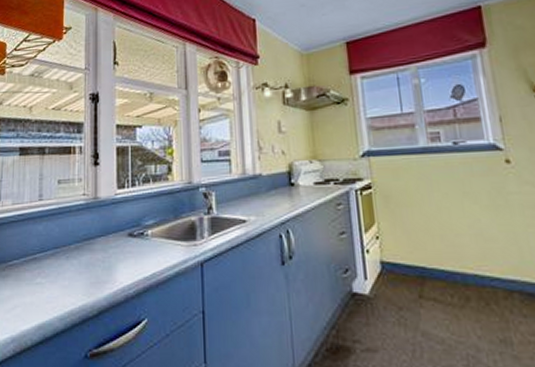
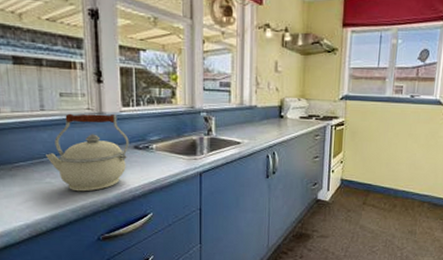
kettle: none [39,199,123,293] -> present [46,113,129,192]

